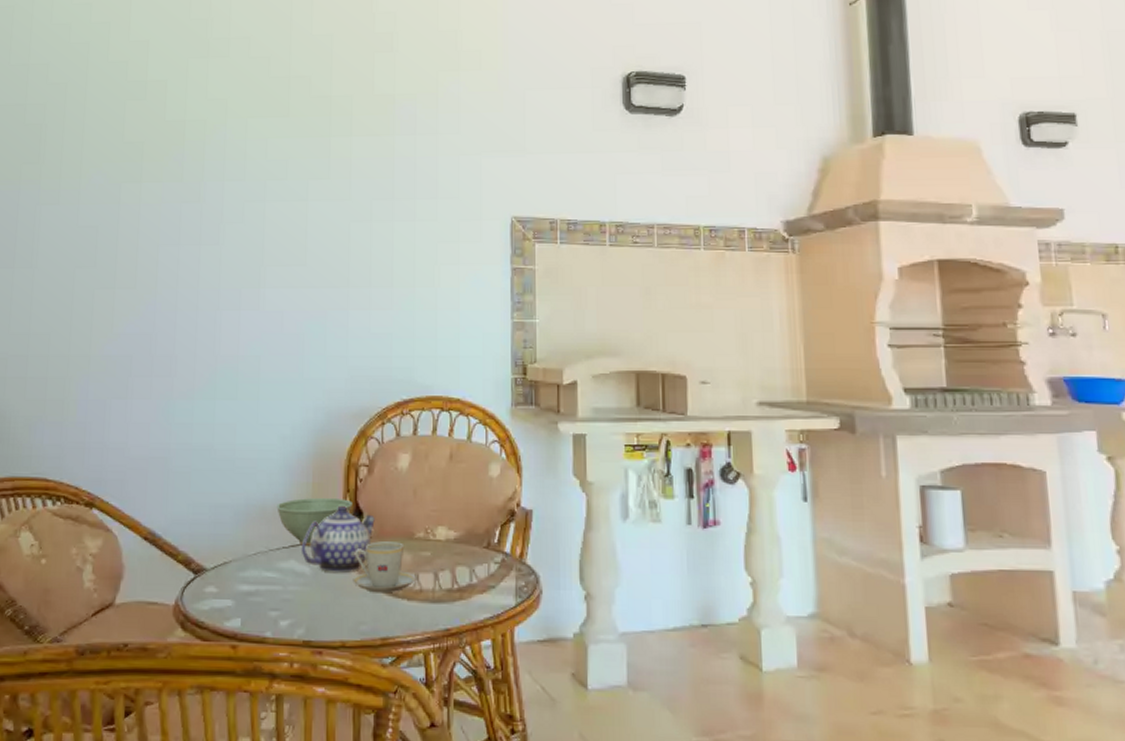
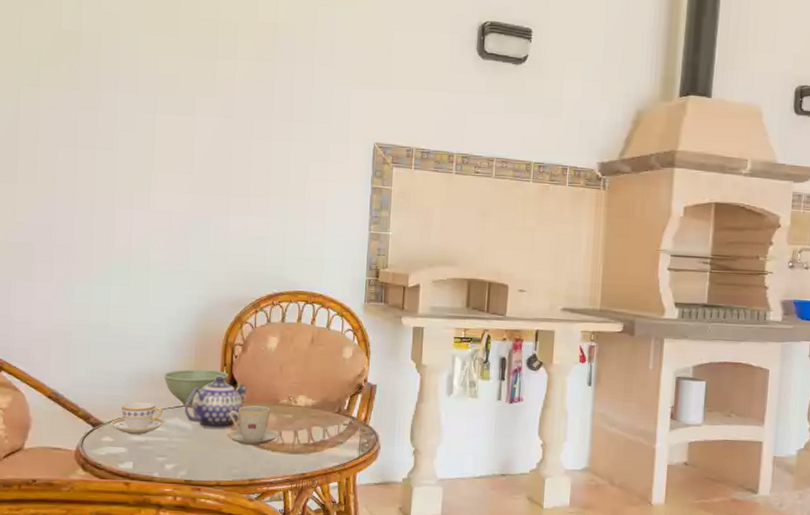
teacup: none [215,540,279,583] -> present [110,401,165,435]

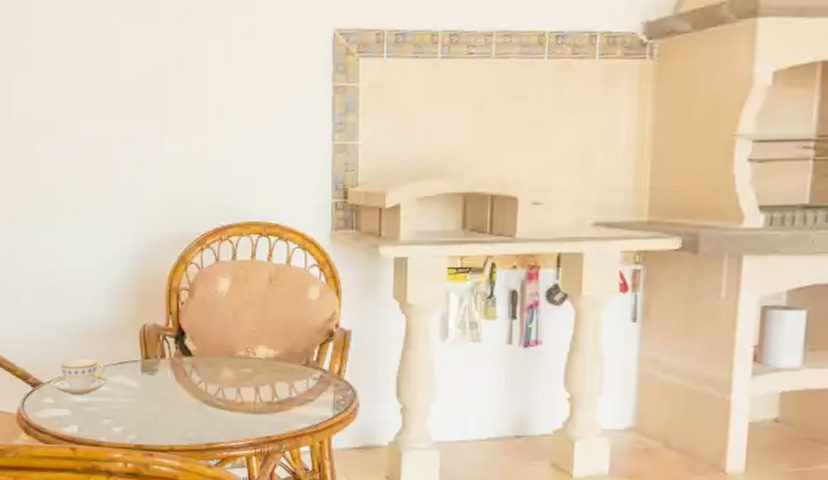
bowl: present [164,369,228,408] -> none [103,319,175,364]
teapot: present [185,376,247,429] -> none [129,326,197,387]
teacup: present [227,405,279,446] -> none [178,359,238,405]

